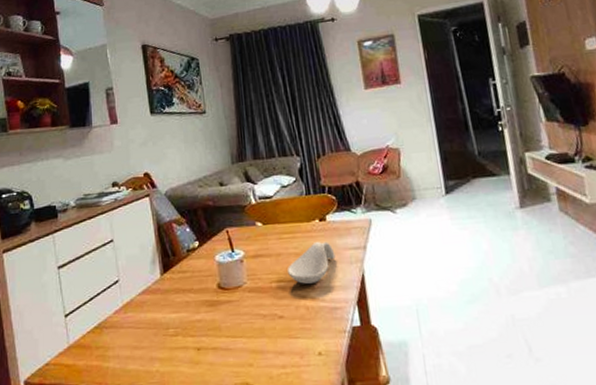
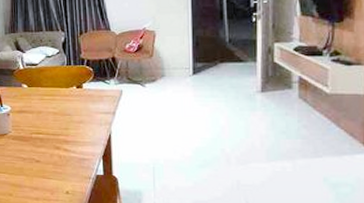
spoon rest: present [286,241,336,285] -> none [45,105,88,139]

